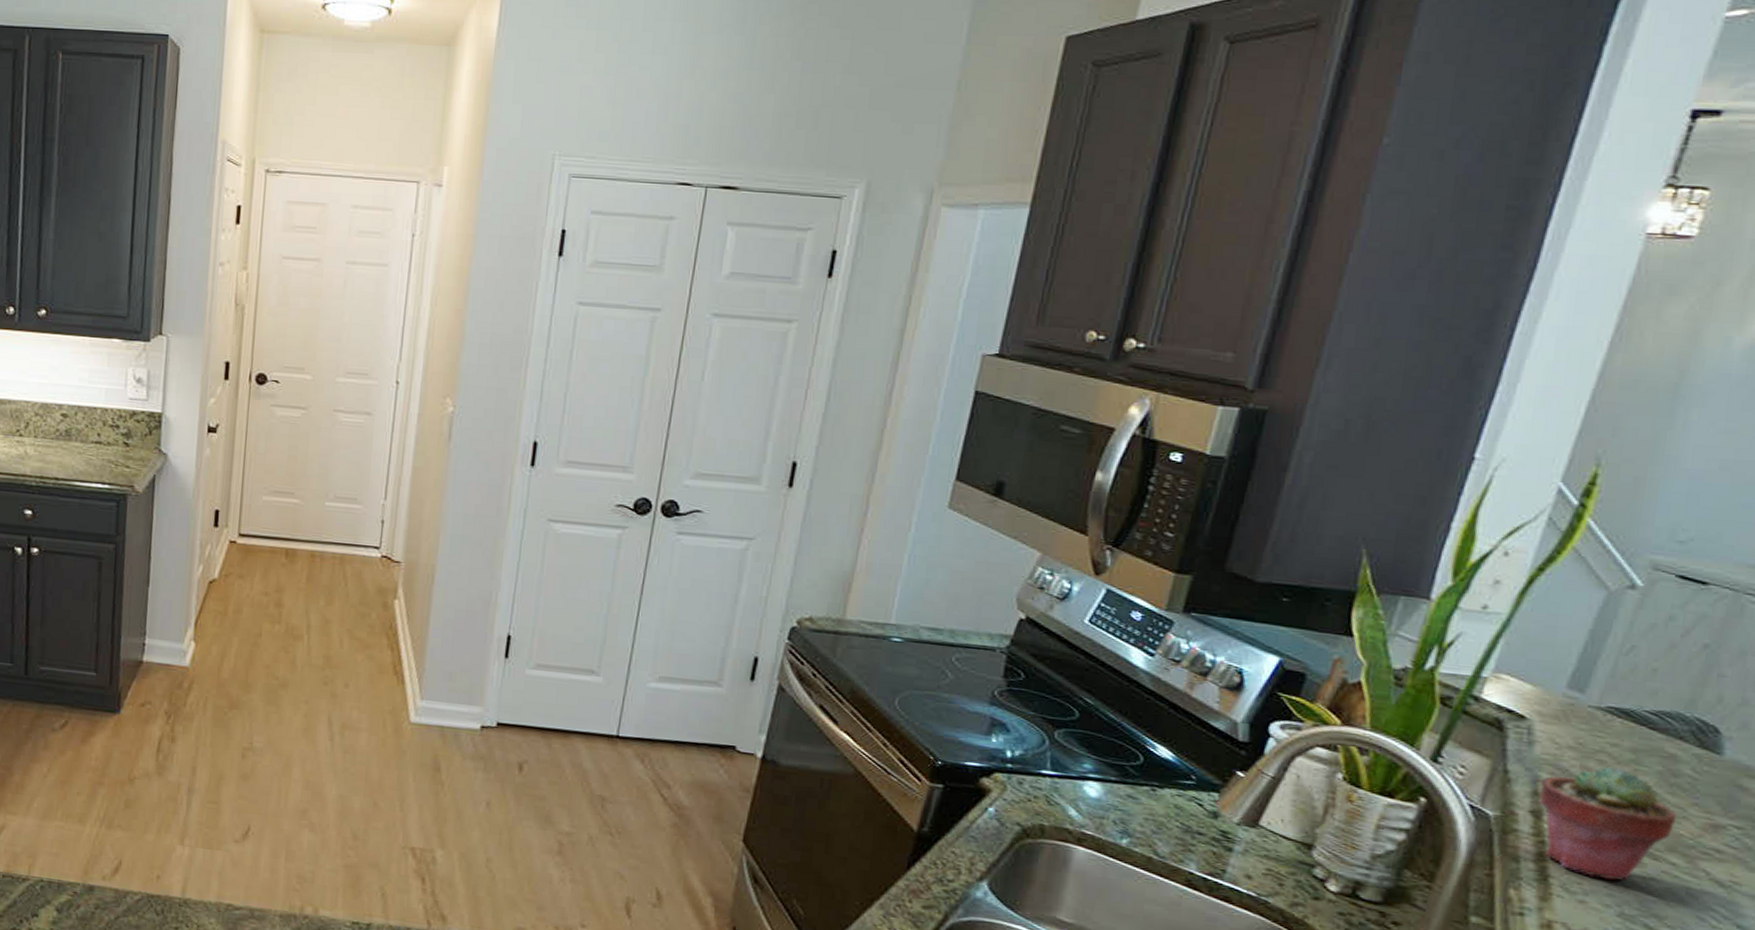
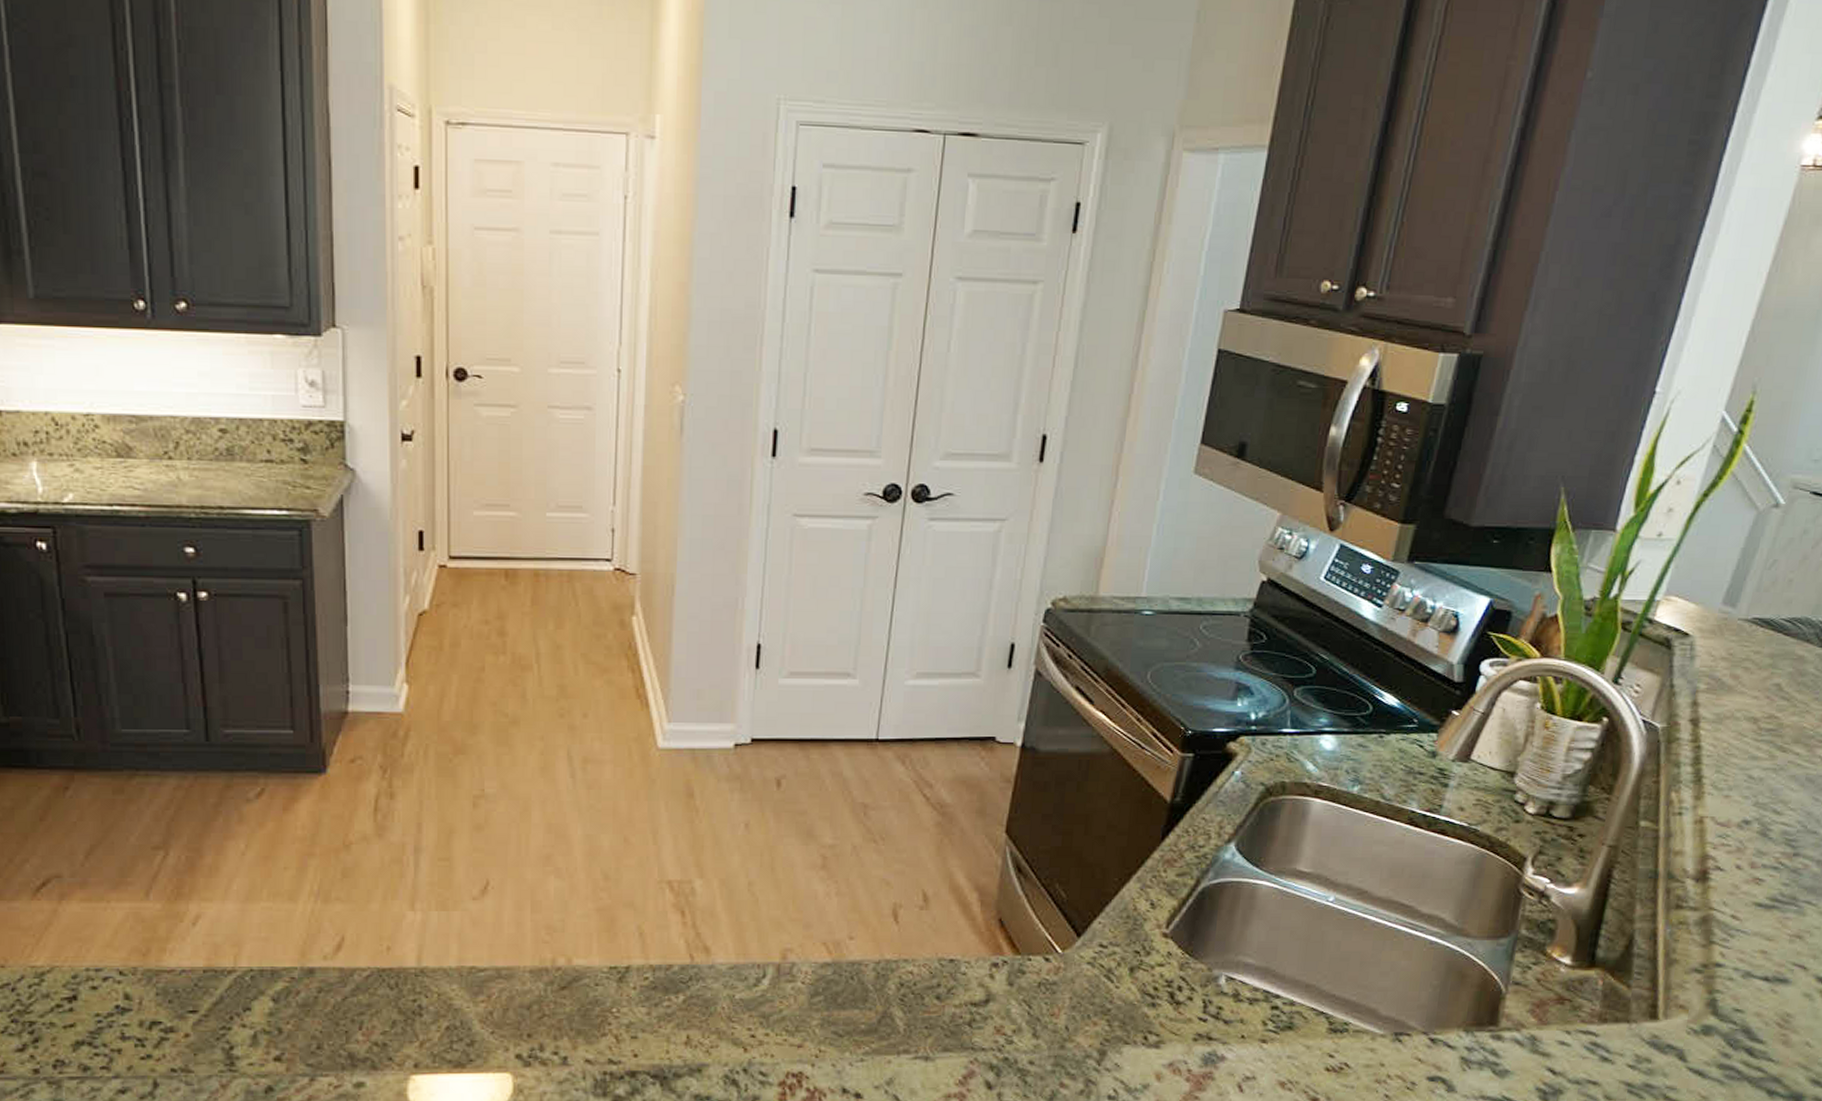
potted succulent: present [1538,766,1678,881] -> none [1697,672,1802,775]

